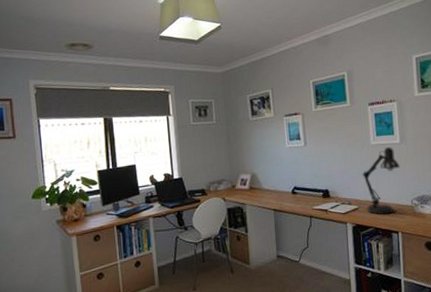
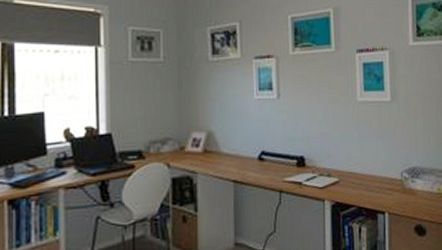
desk lamp: present [362,146,400,215] -> none [345,105,389,190]

